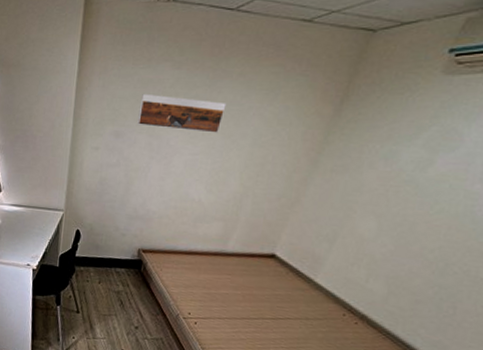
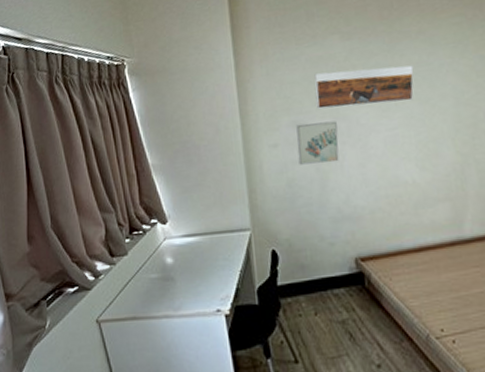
wall art: none [112,134,151,172] -> present [296,121,339,165]

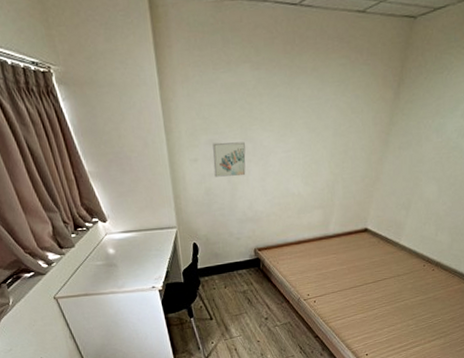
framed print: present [314,65,414,109] -> none [228,97,307,131]

